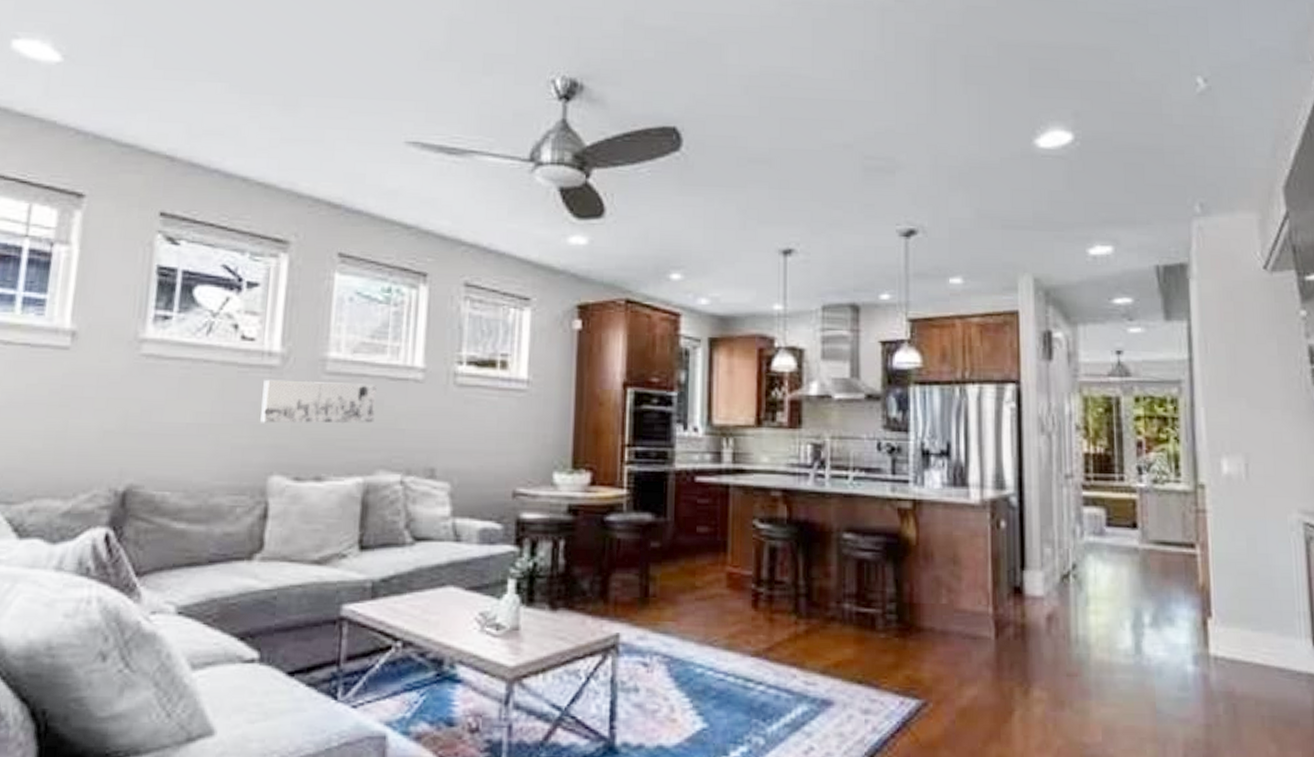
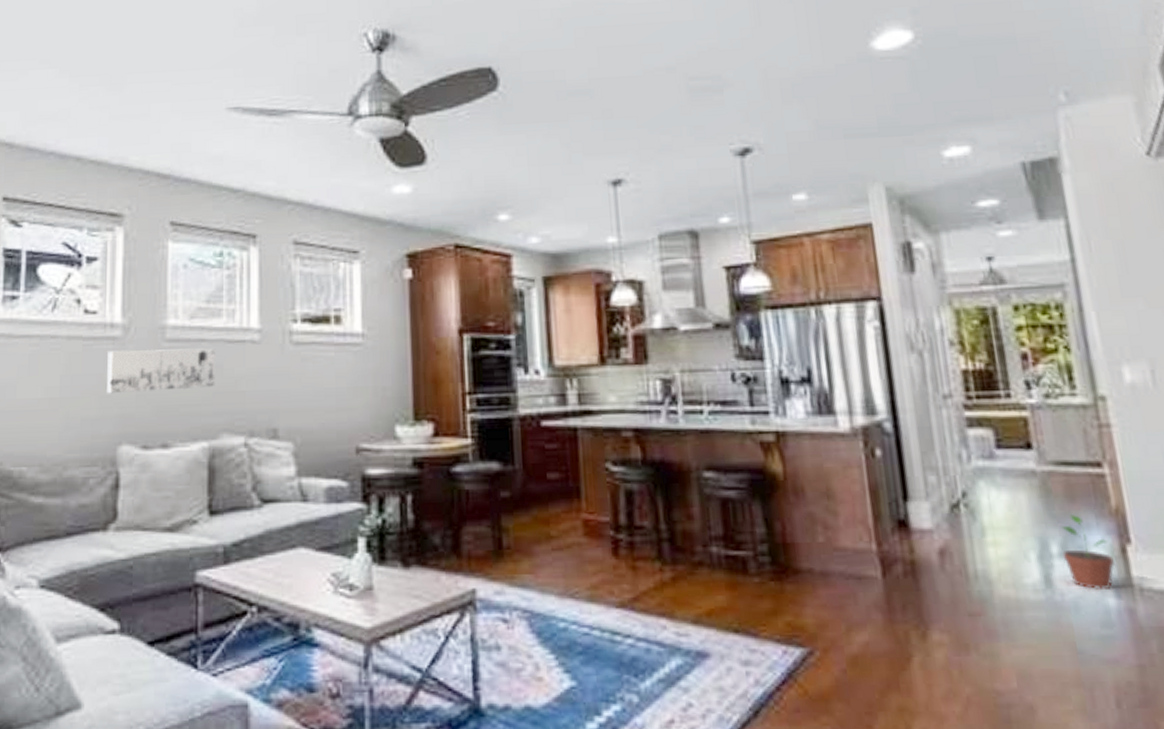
potted plant: none [1153,588,1196,658] -> present [1061,513,1114,591]

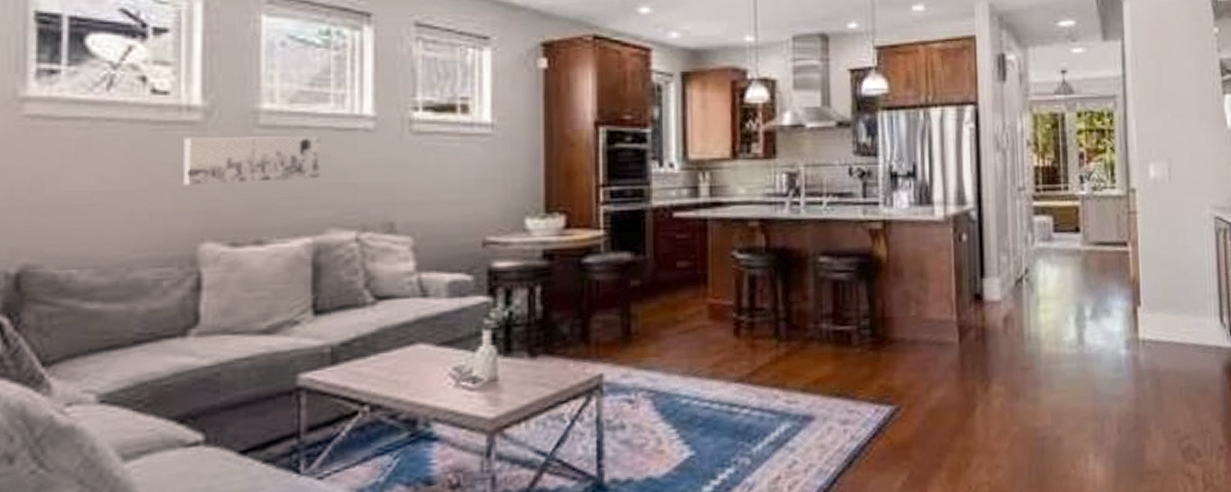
potted plant: present [1061,513,1114,591] -> none [1093,284,1128,344]

